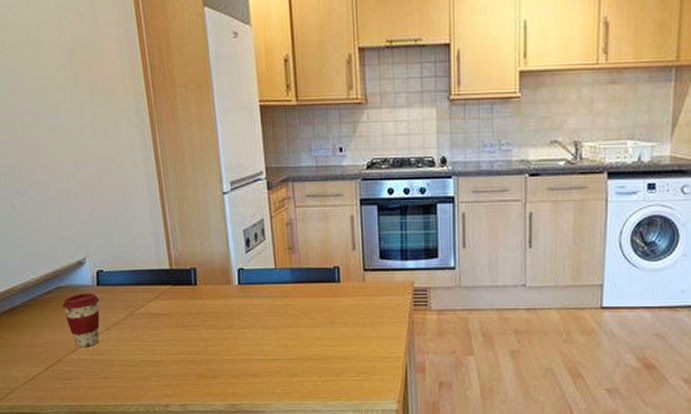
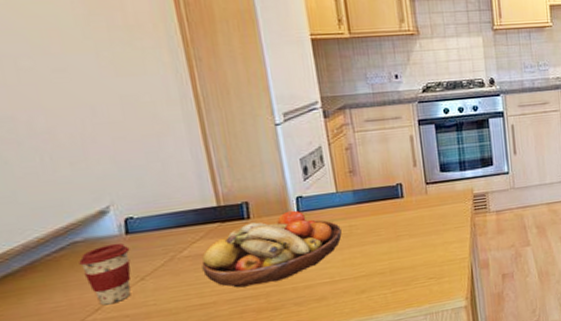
fruit bowl: none [155,282,278,351] -> present [201,210,342,288]

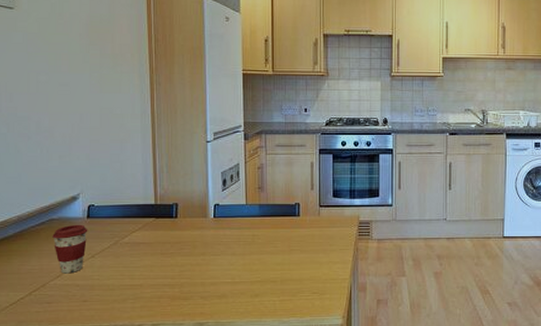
fruit bowl: present [201,210,342,288] -> none [136,215,246,276]

